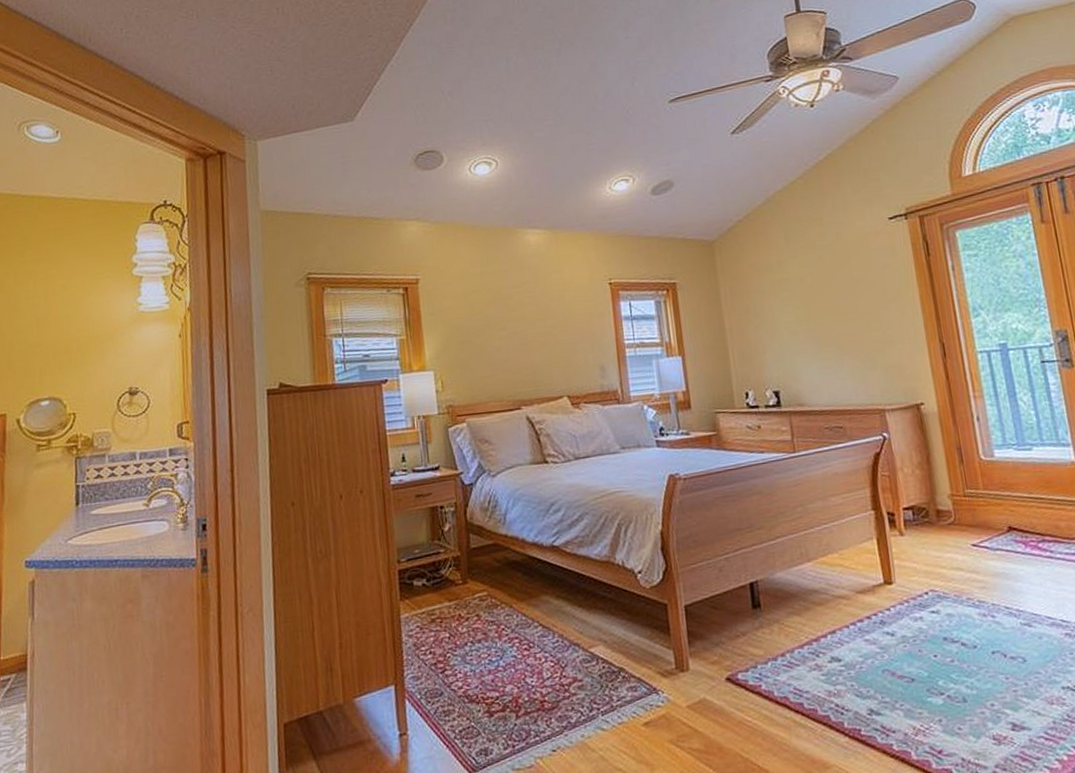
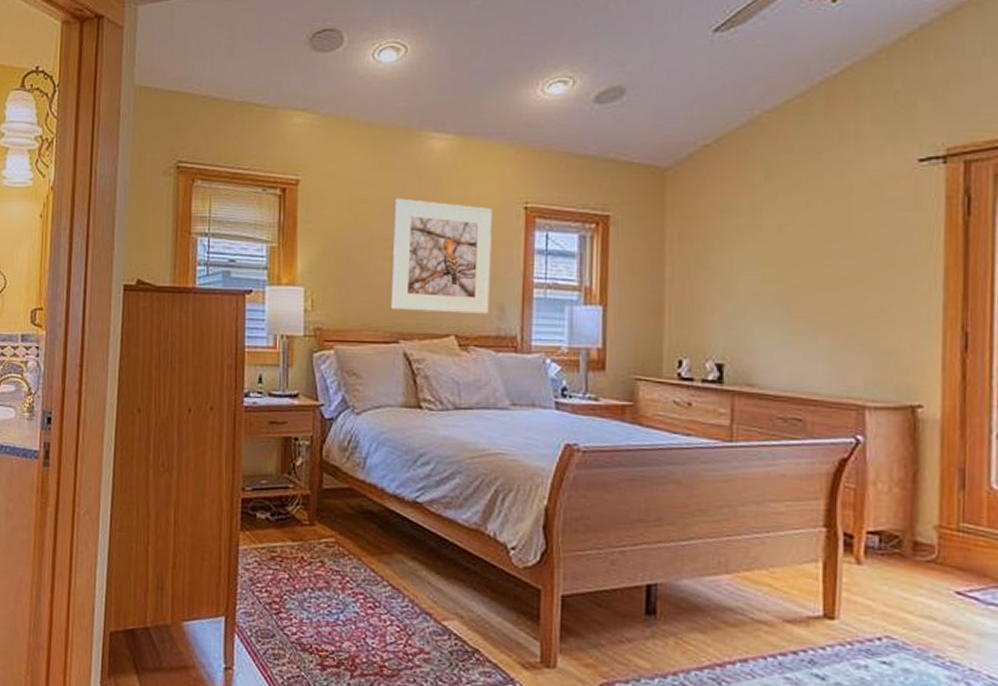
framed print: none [503,285,593,381] -> present [391,198,492,314]

